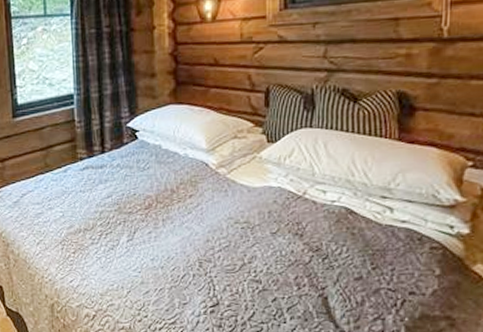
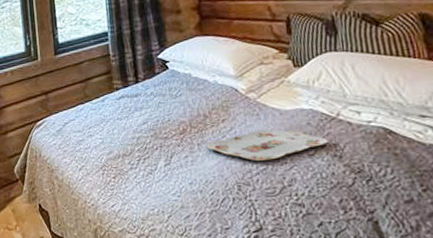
serving tray: none [171,206,292,239] -> present [206,129,328,162]

